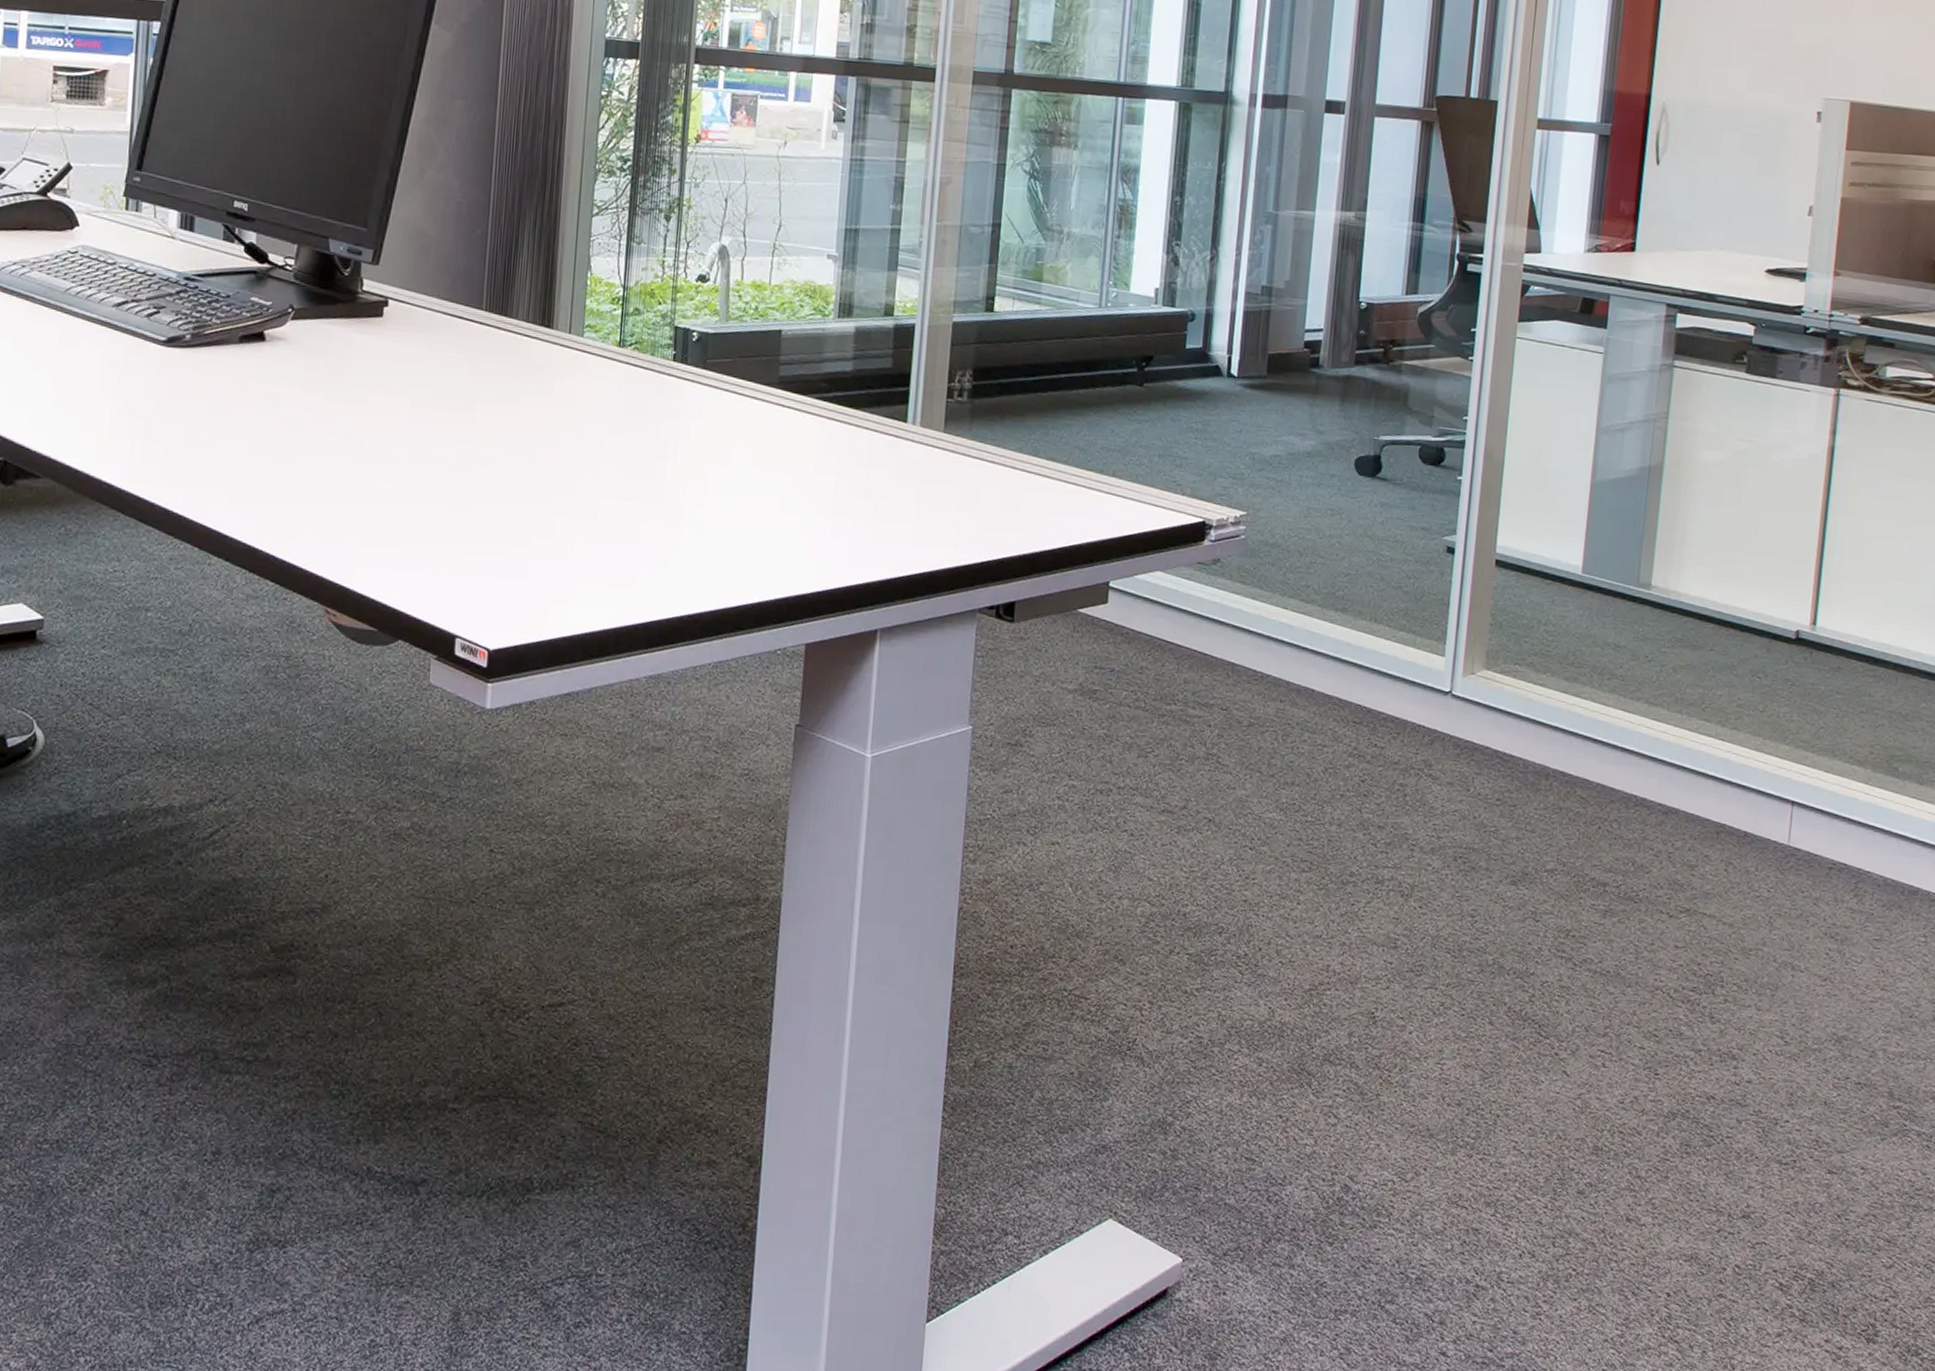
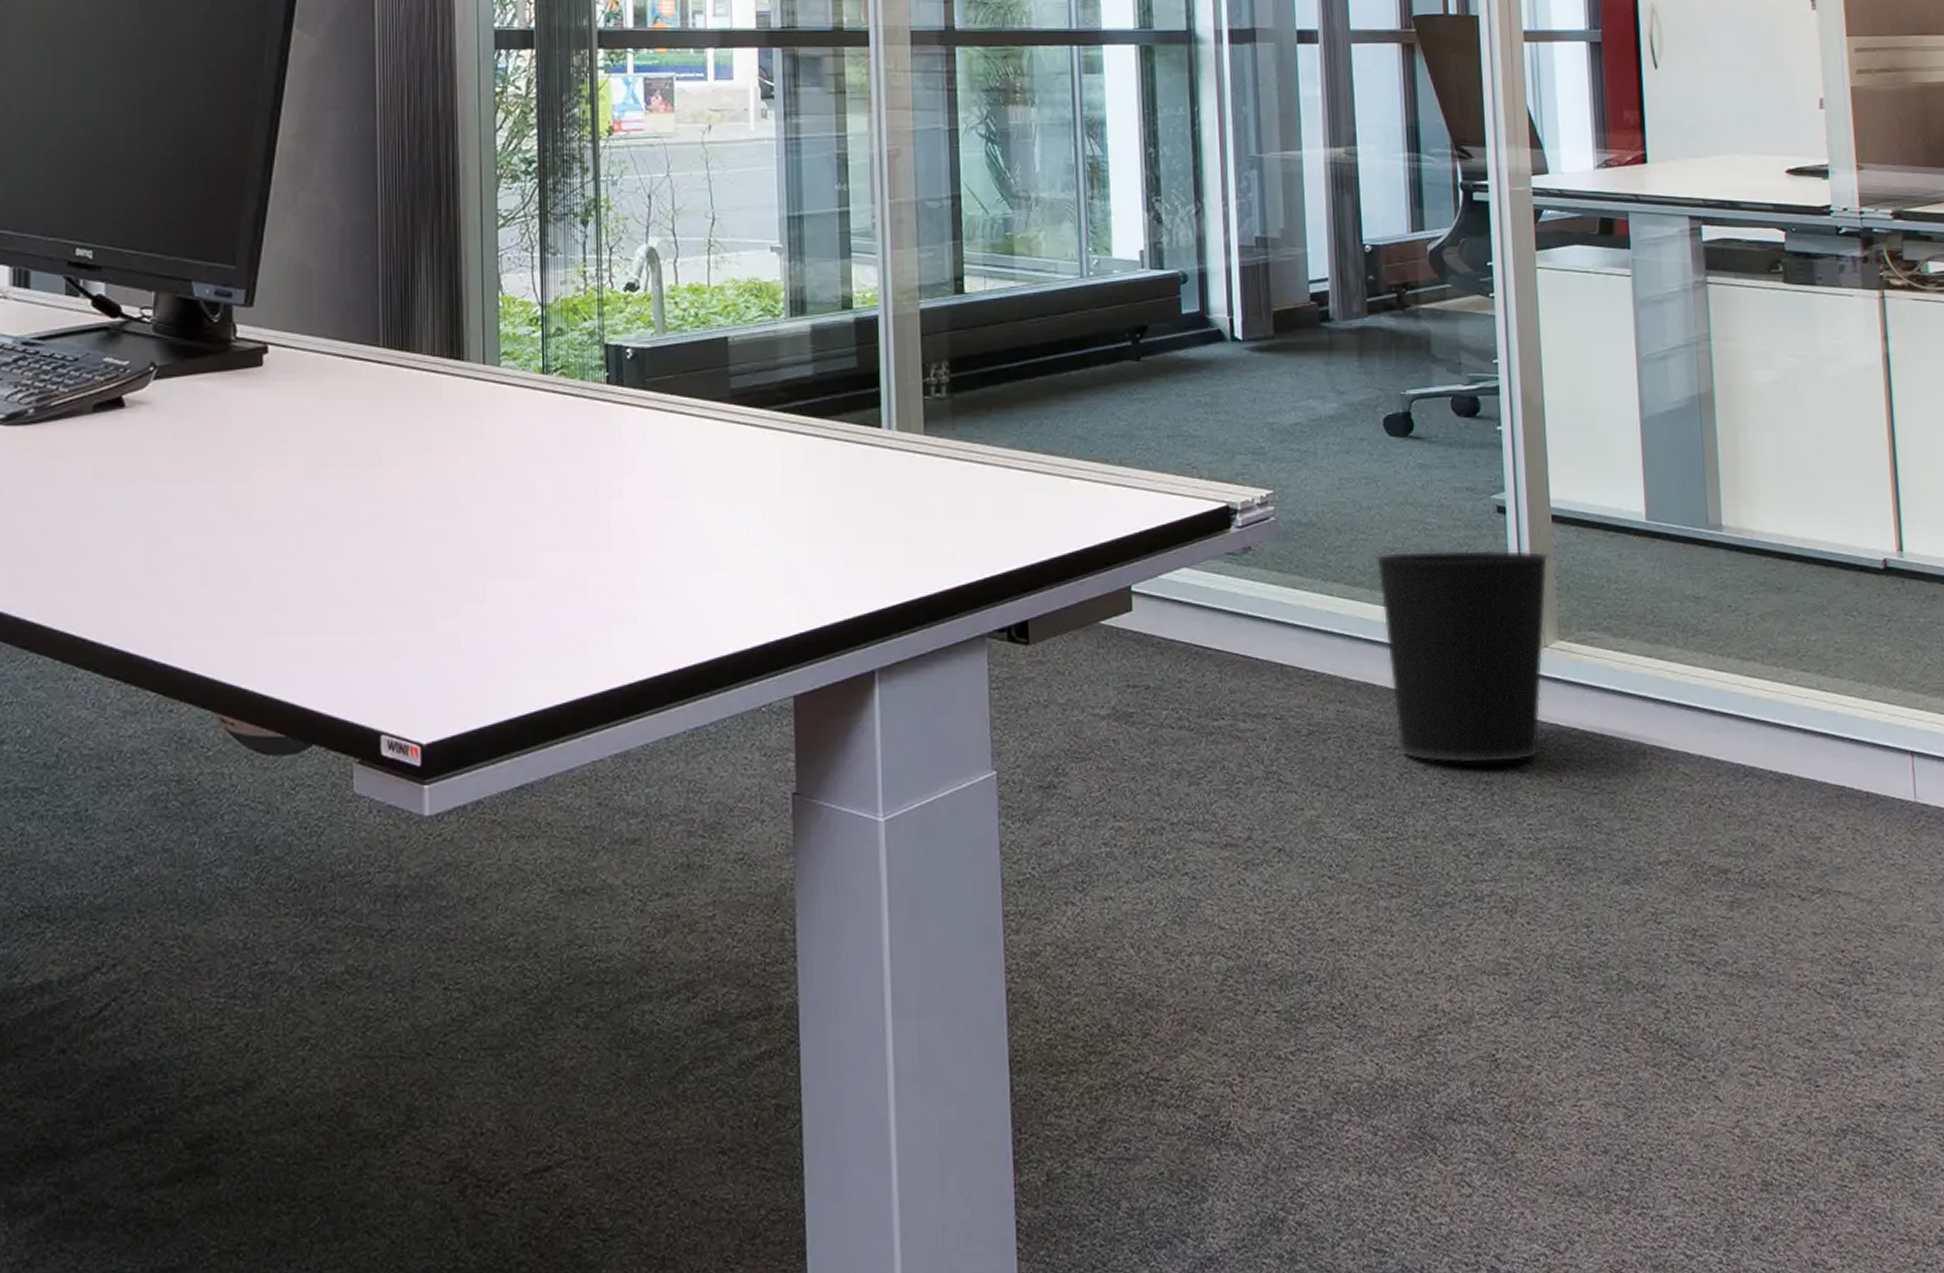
wastebasket: none [1327,577,1488,770] -> present [1374,549,1550,764]

